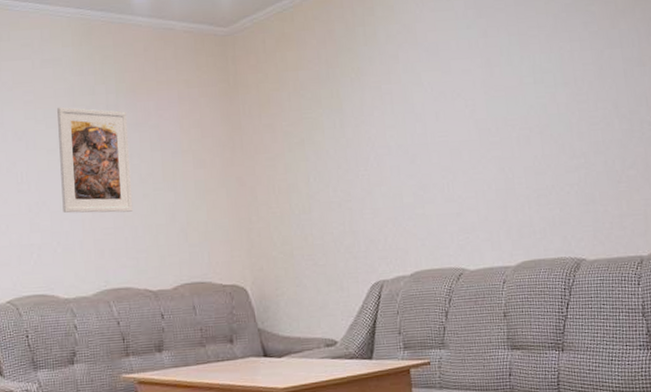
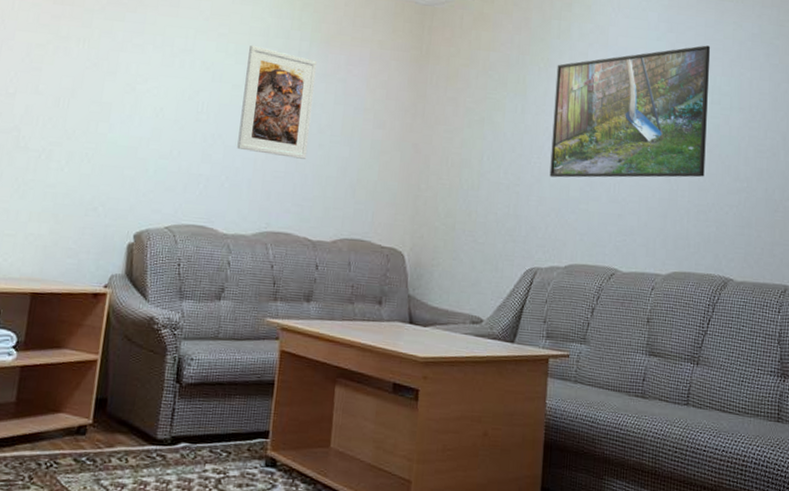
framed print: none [369,24,539,187] -> present [549,45,711,178]

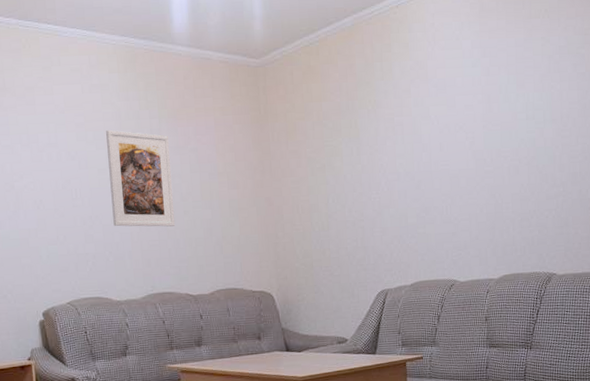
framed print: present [549,45,711,178] -> none [384,64,525,209]

